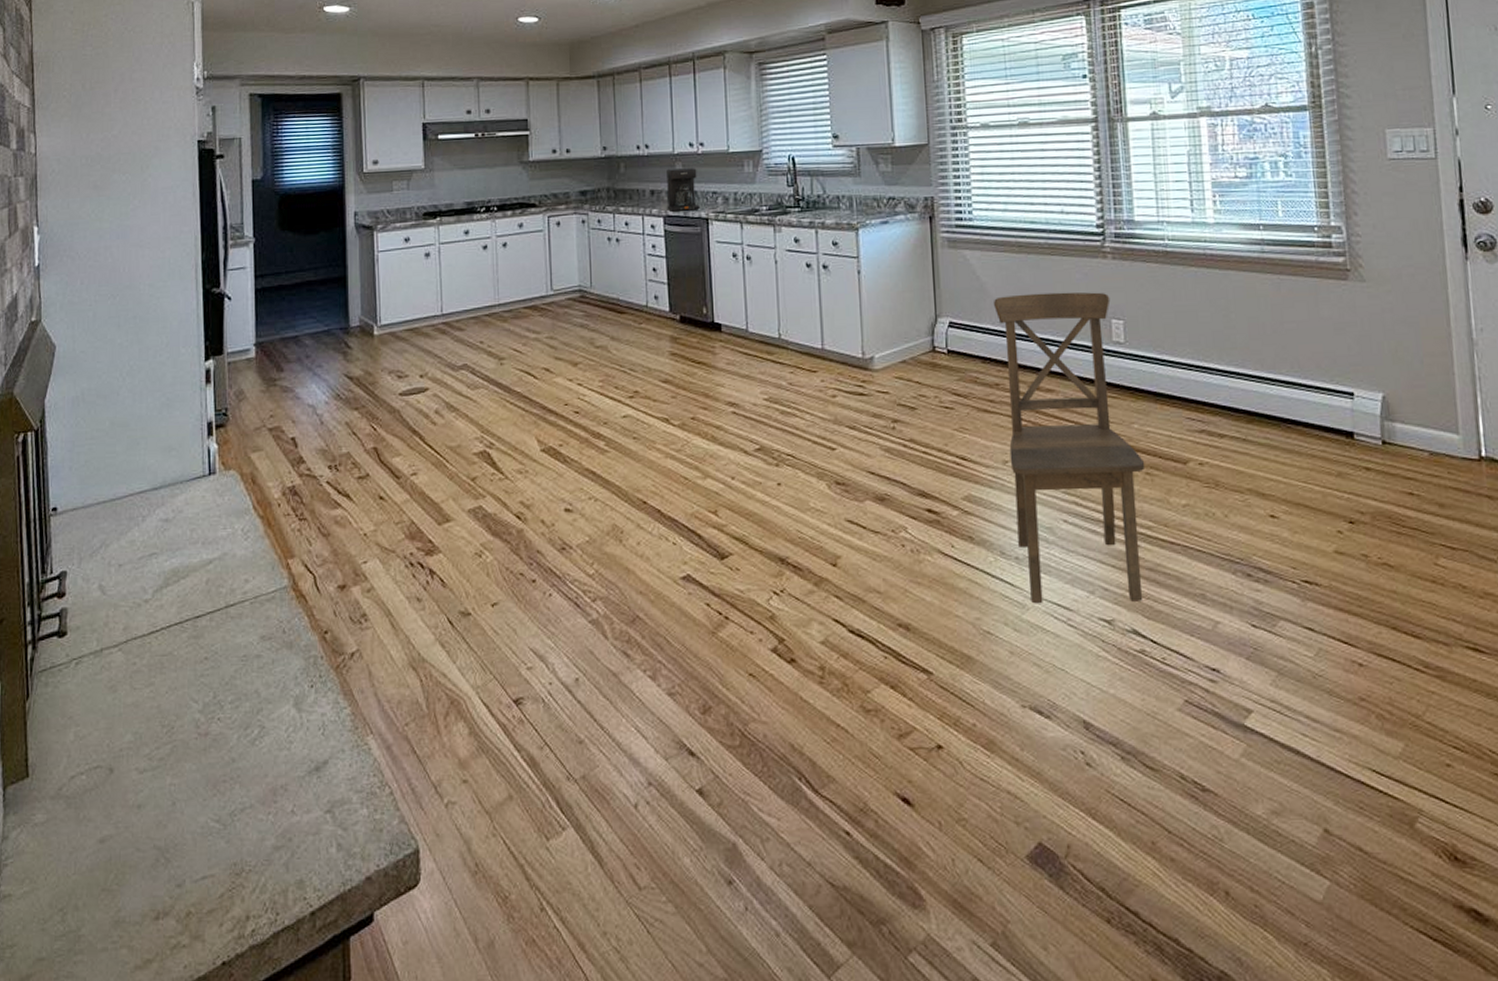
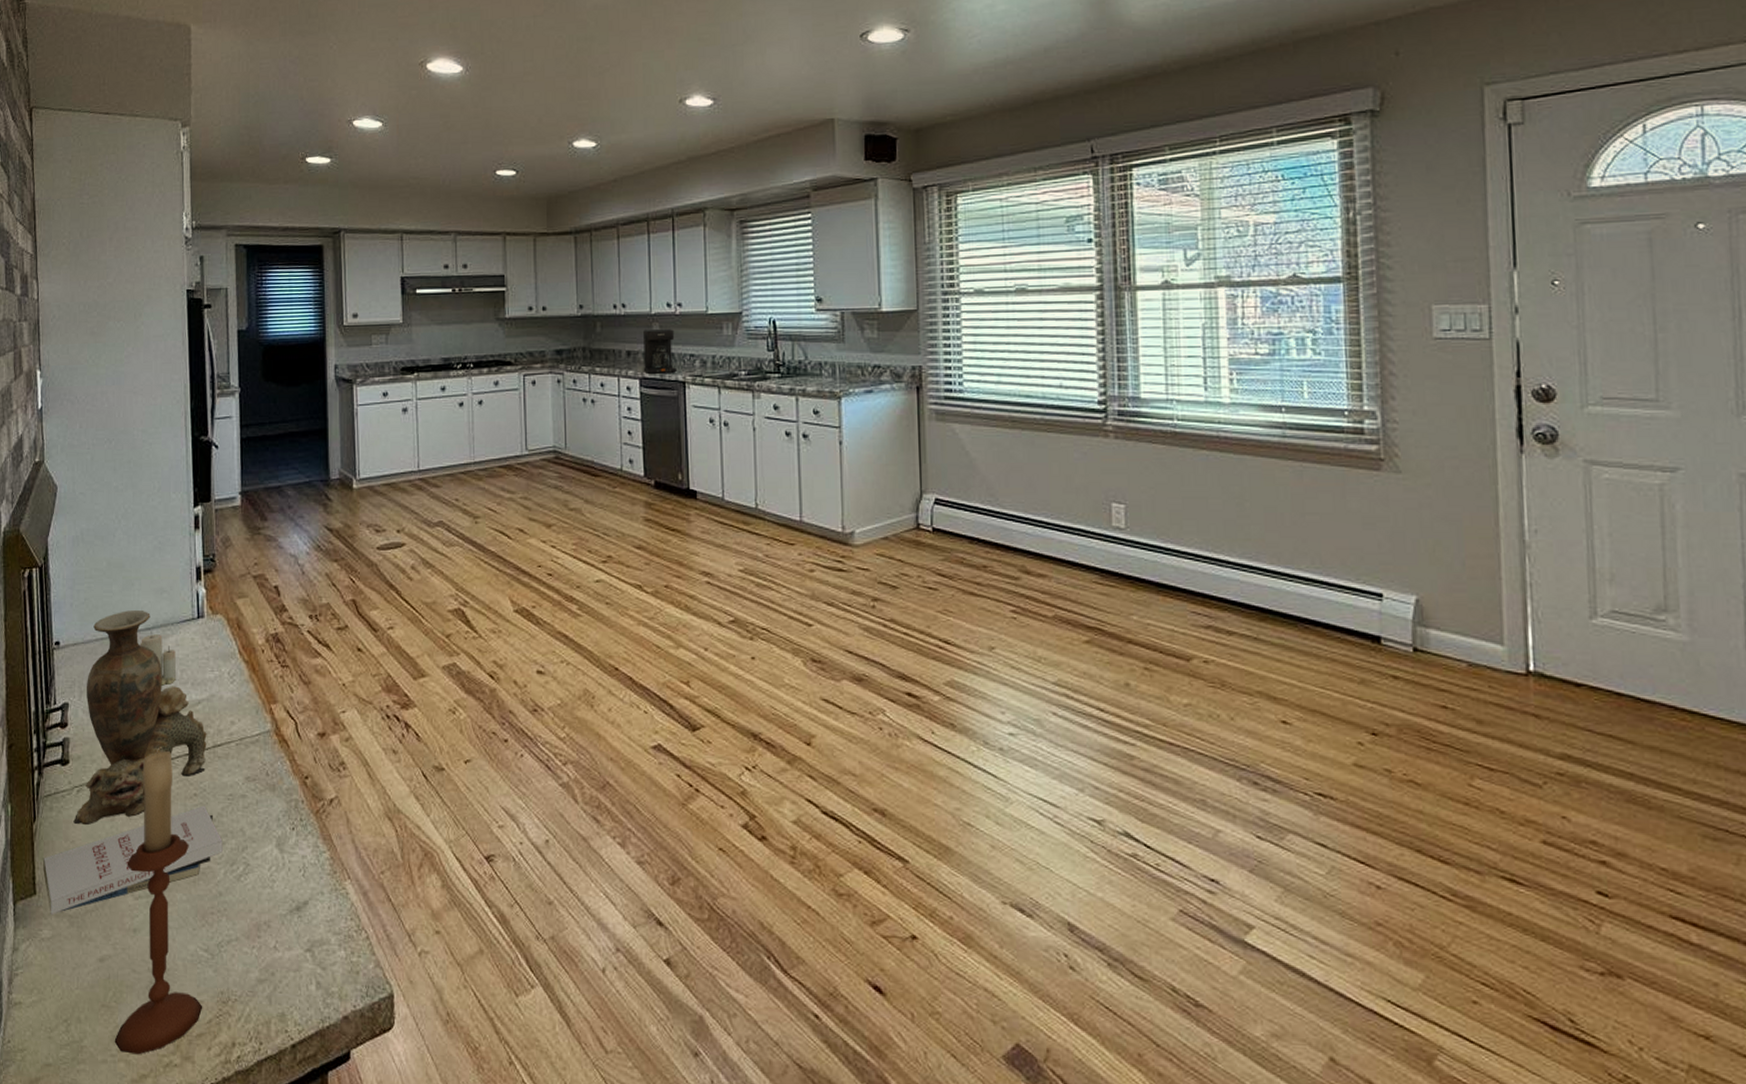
books: none [37,669,236,797] -> present [43,805,223,914]
vase with dog figurine: none [71,470,219,700] -> present [73,610,207,826]
candlestick: none [116,609,214,939] -> present [114,746,203,1055]
candle: none [145,491,186,547] -> present [140,631,177,686]
dining chair: present [993,292,1146,603] -> none [982,472,1144,803]

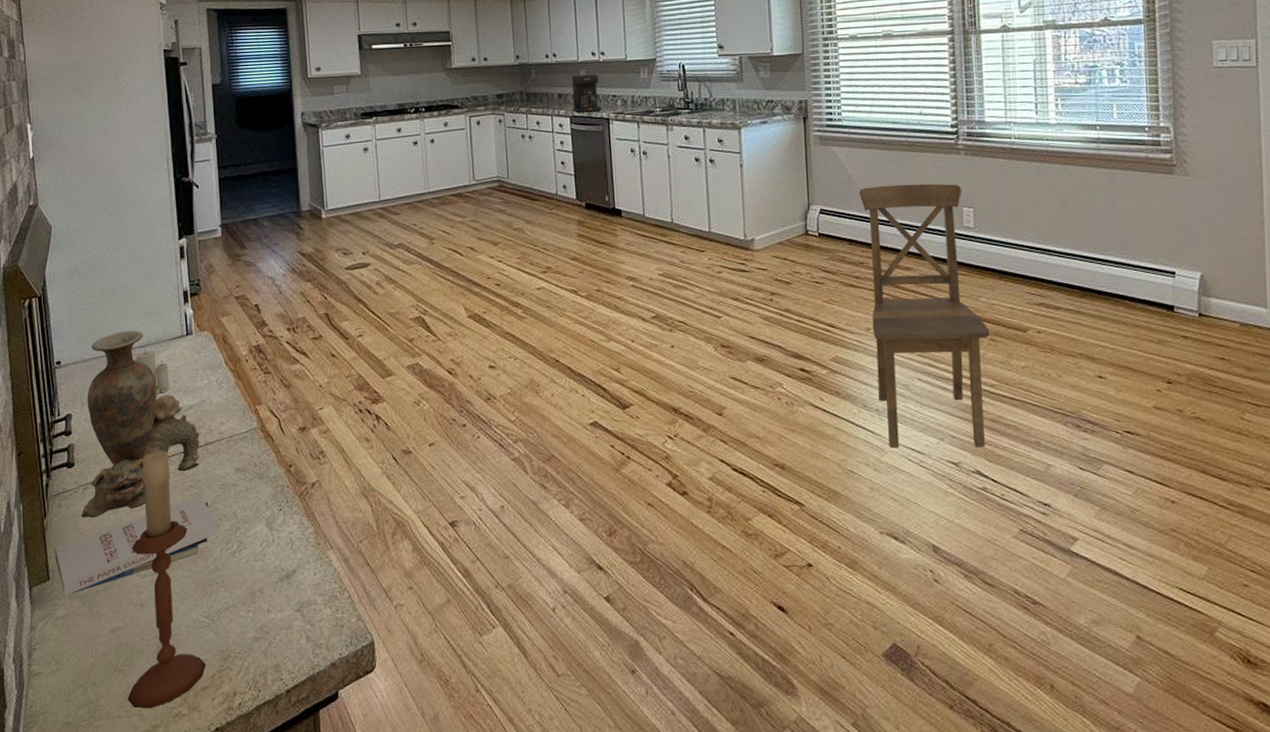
dining chair: none [982,472,1144,803] -> present [858,183,990,447]

